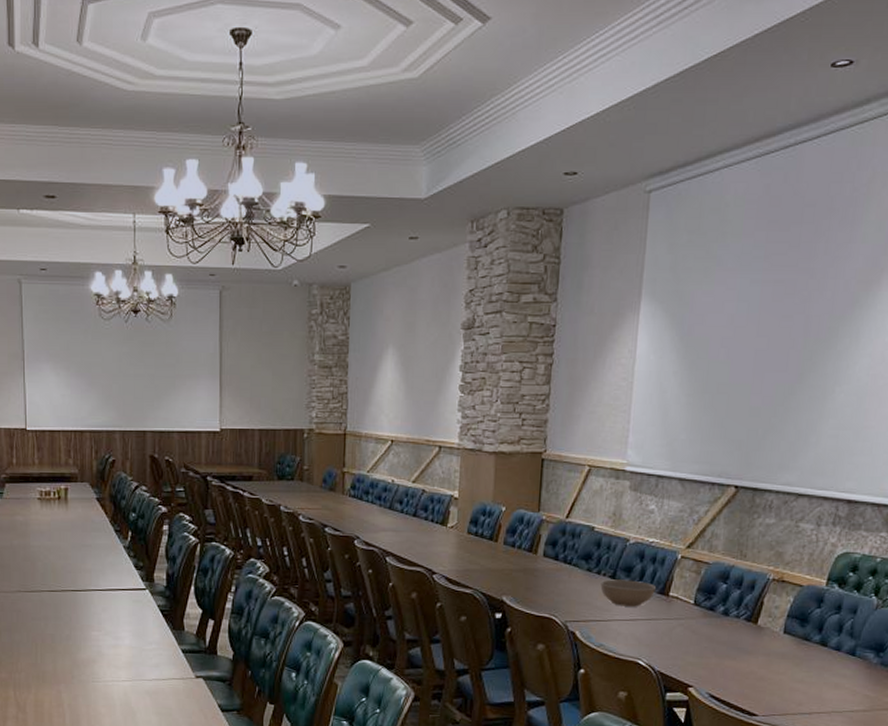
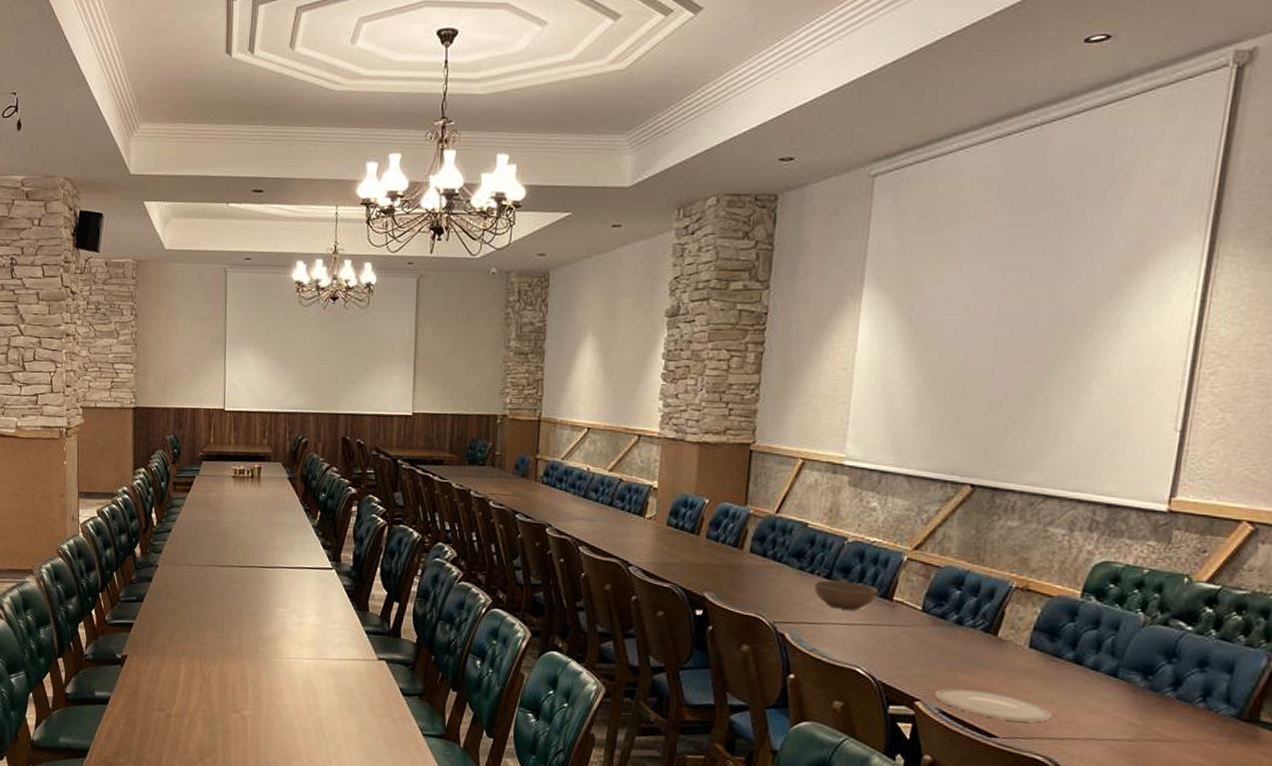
plate: none [705,673,803,701] -> present [935,688,1053,723]

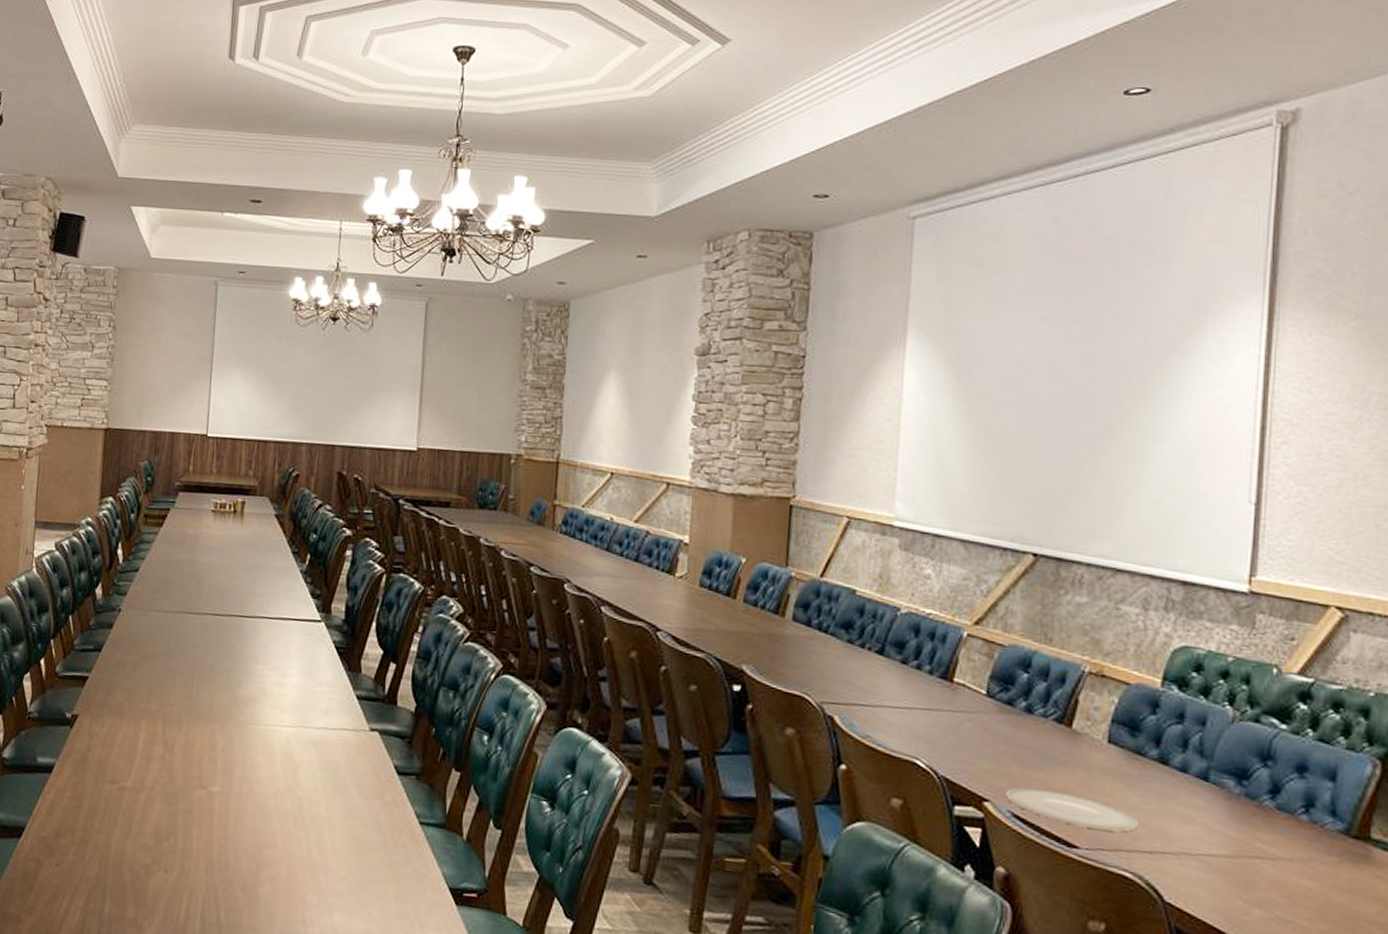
bowl: present [814,579,879,610] -> none [865,655,937,692]

